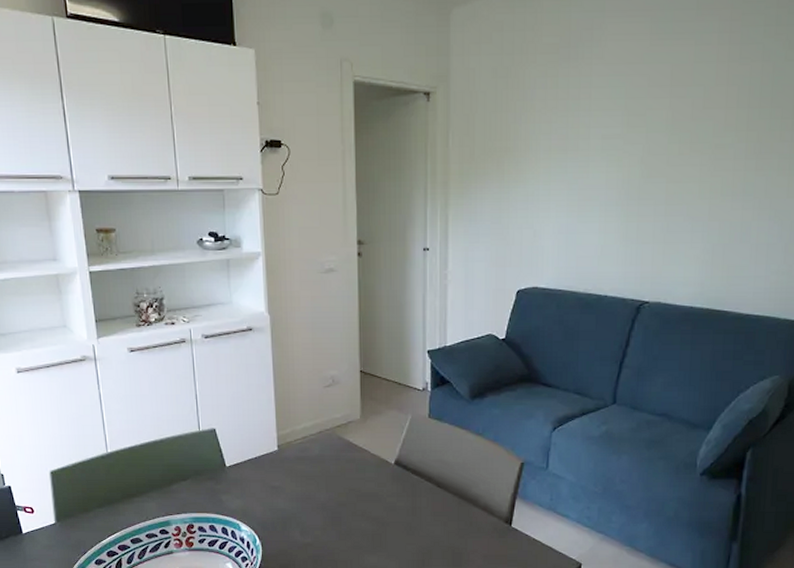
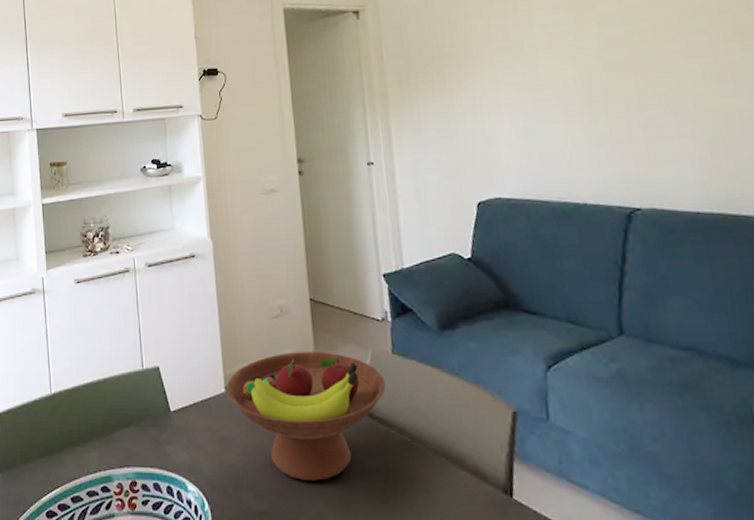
fruit bowl: none [279,416,420,519] -> present [226,352,386,481]

